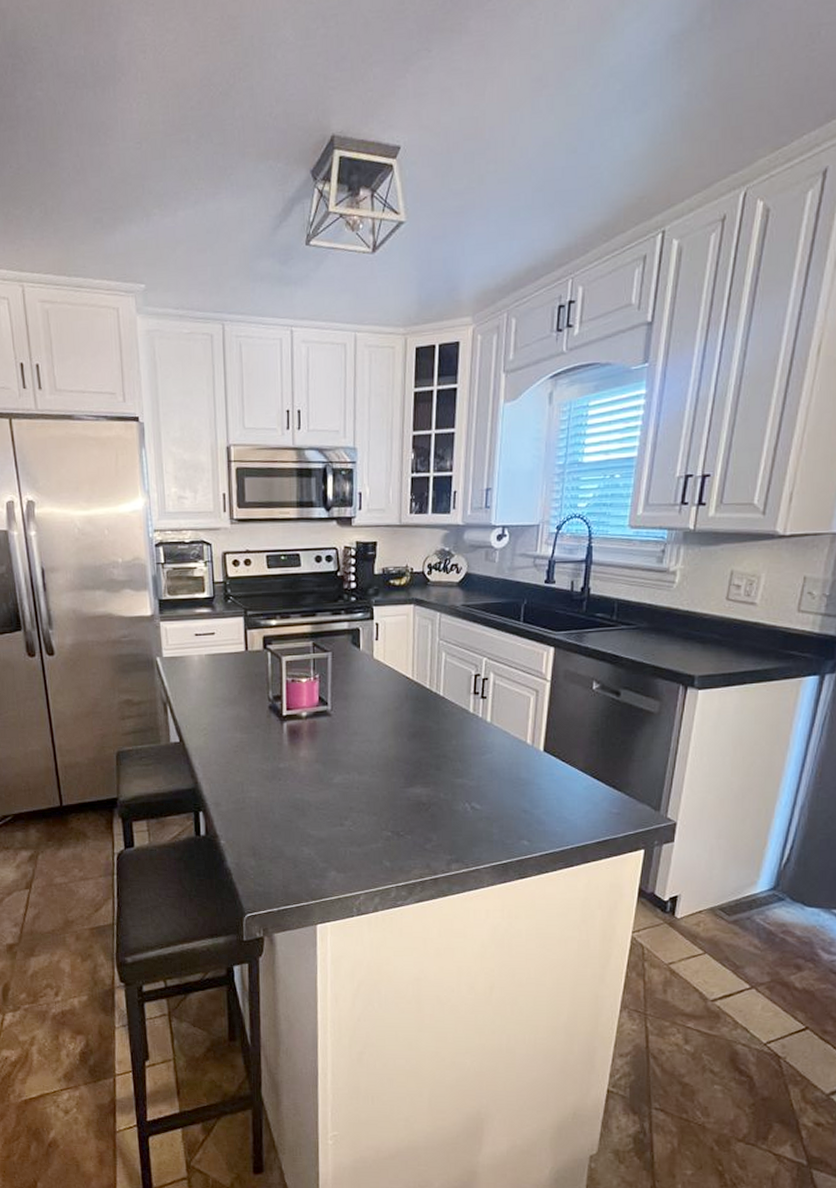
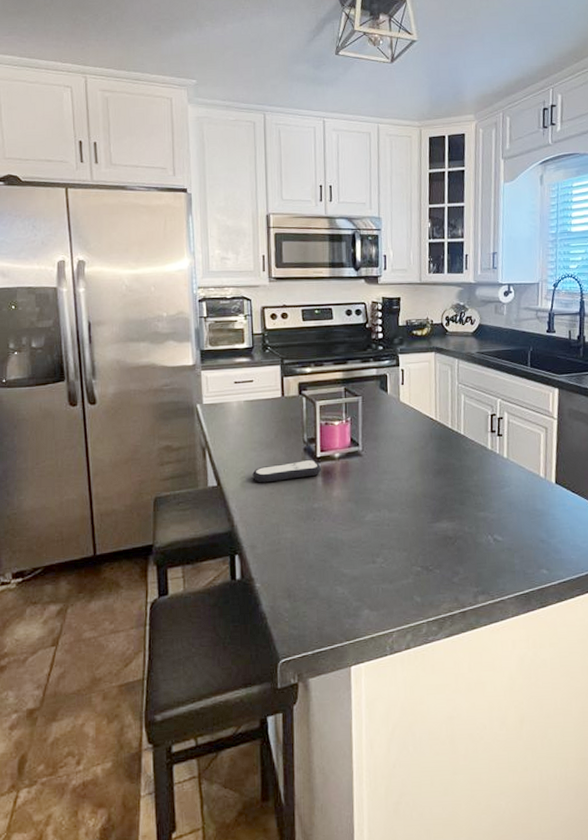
remote control: none [215,717,288,741] -> present [252,459,322,483]

